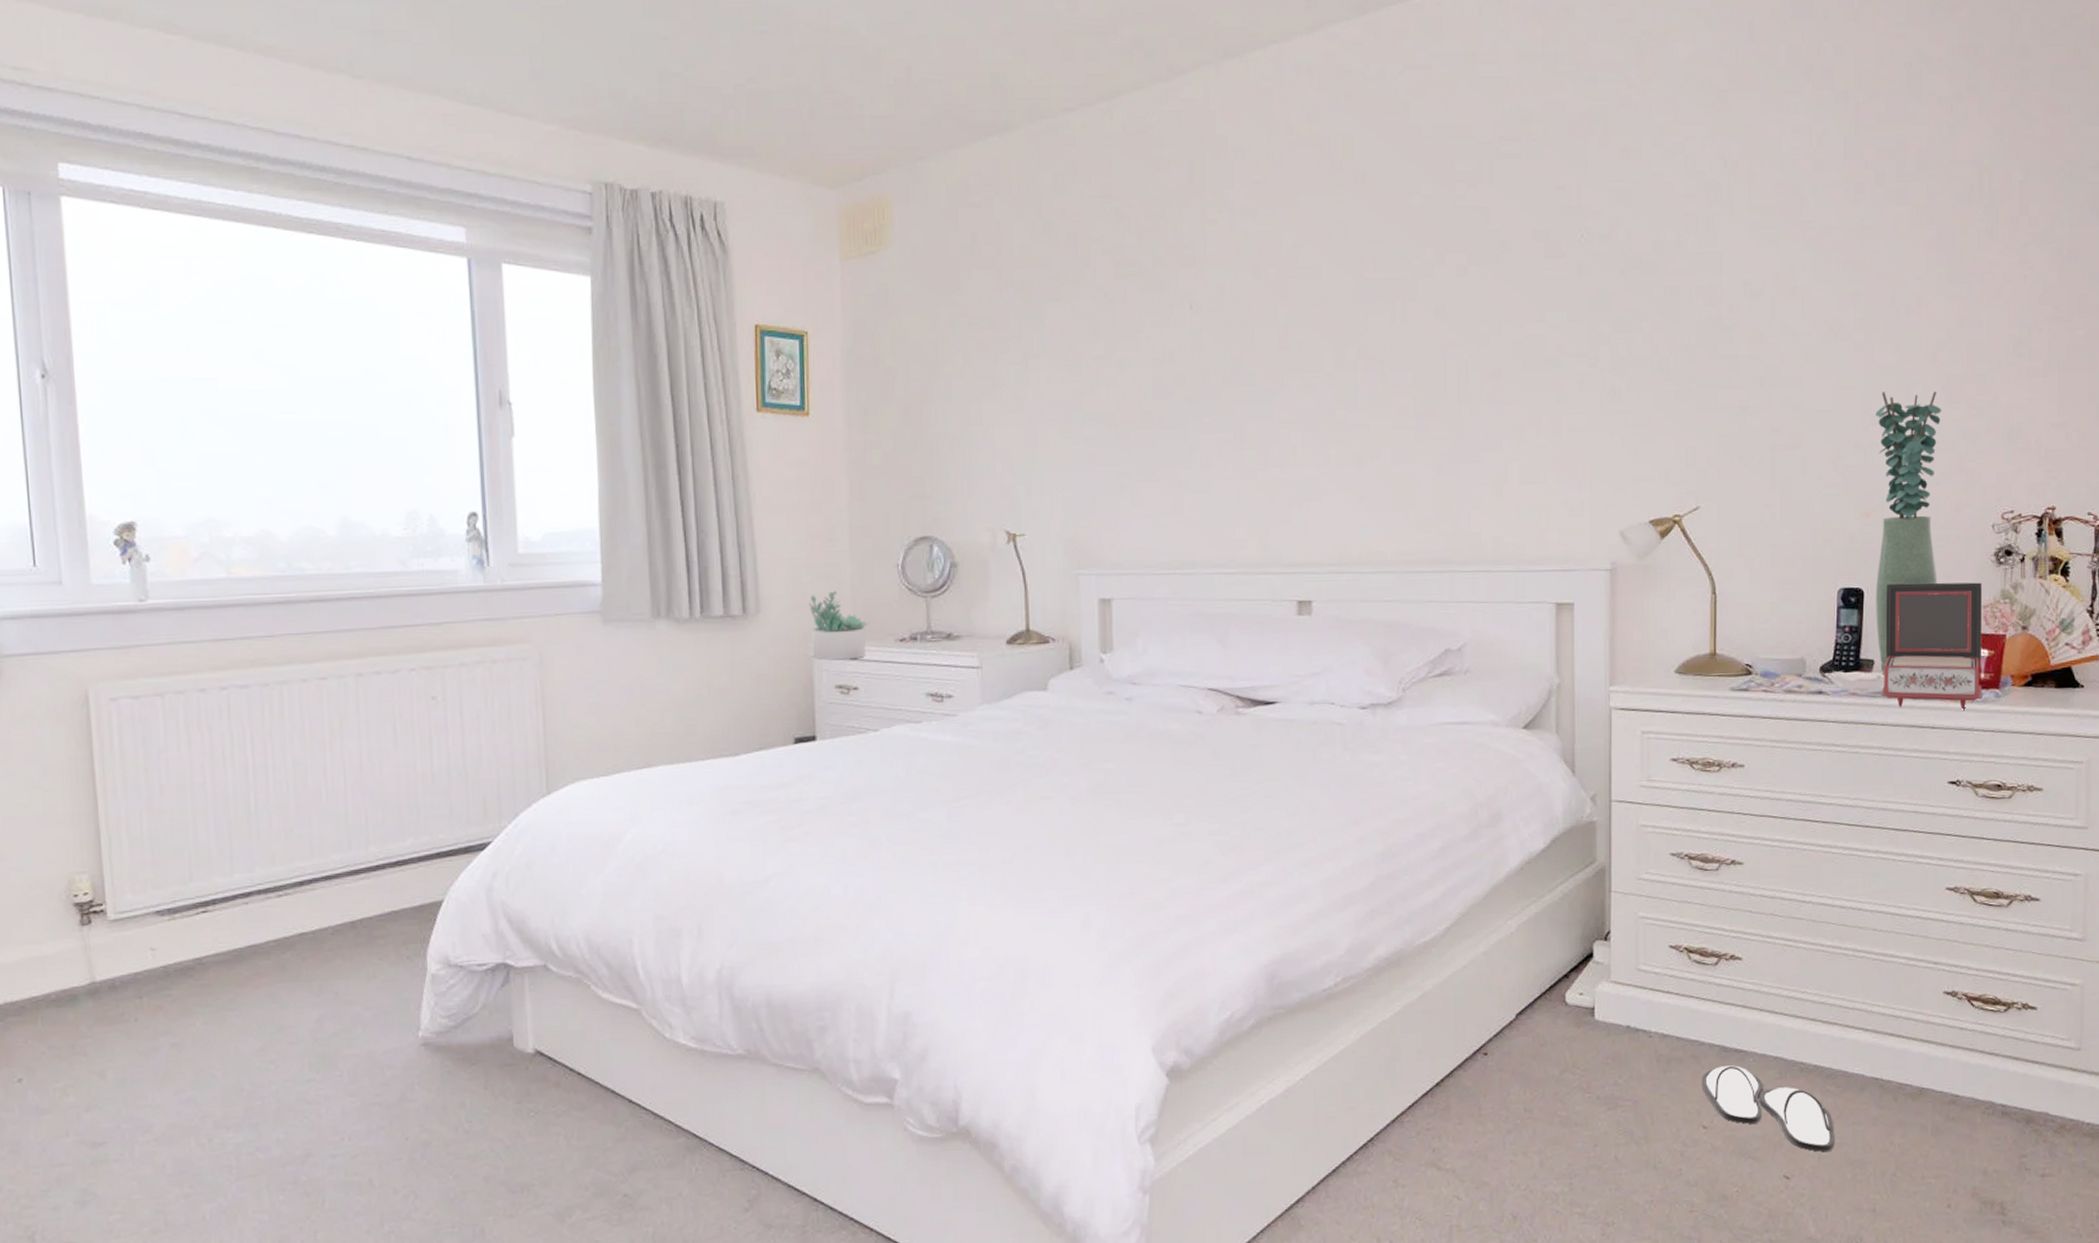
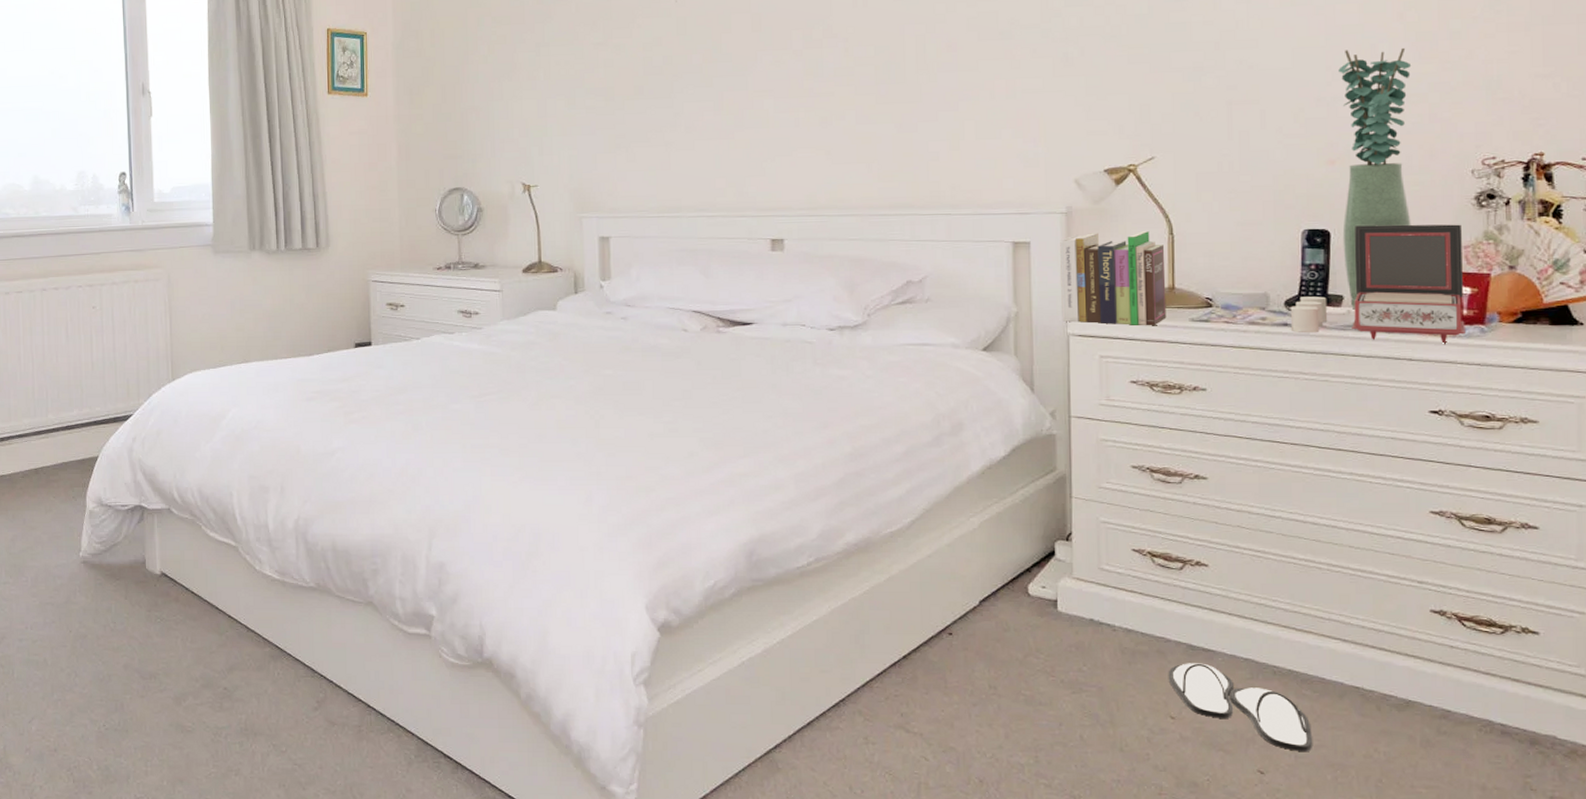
succulent plant: present [808,591,869,661] -> none [366,230,413,284]
books: none [1604,589,1708,697] -> present [1060,230,1167,326]
candle: none [1826,661,1859,702] -> present [1291,296,1328,334]

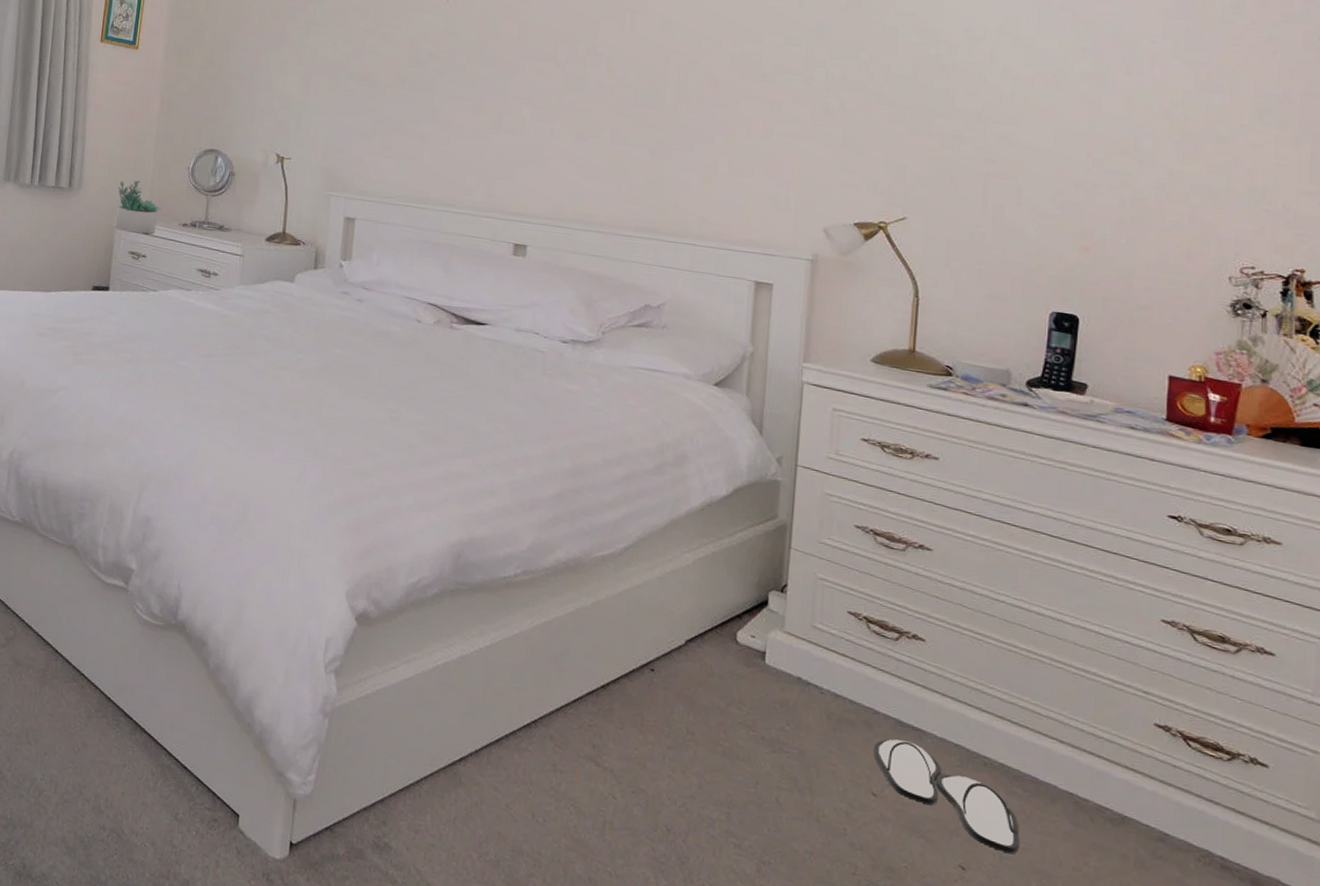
succulent plant: none [366,230,413,284] -> present [115,180,161,234]
books: present [1060,230,1167,326] -> none [798,283,908,387]
candle: present [1291,296,1328,334] -> none [1032,379,1071,419]
vase: present [1338,47,1412,311] -> none [1090,139,1175,402]
jewelry box: present [1352,224,1465,344] -> none [1094,315,1215,449]

